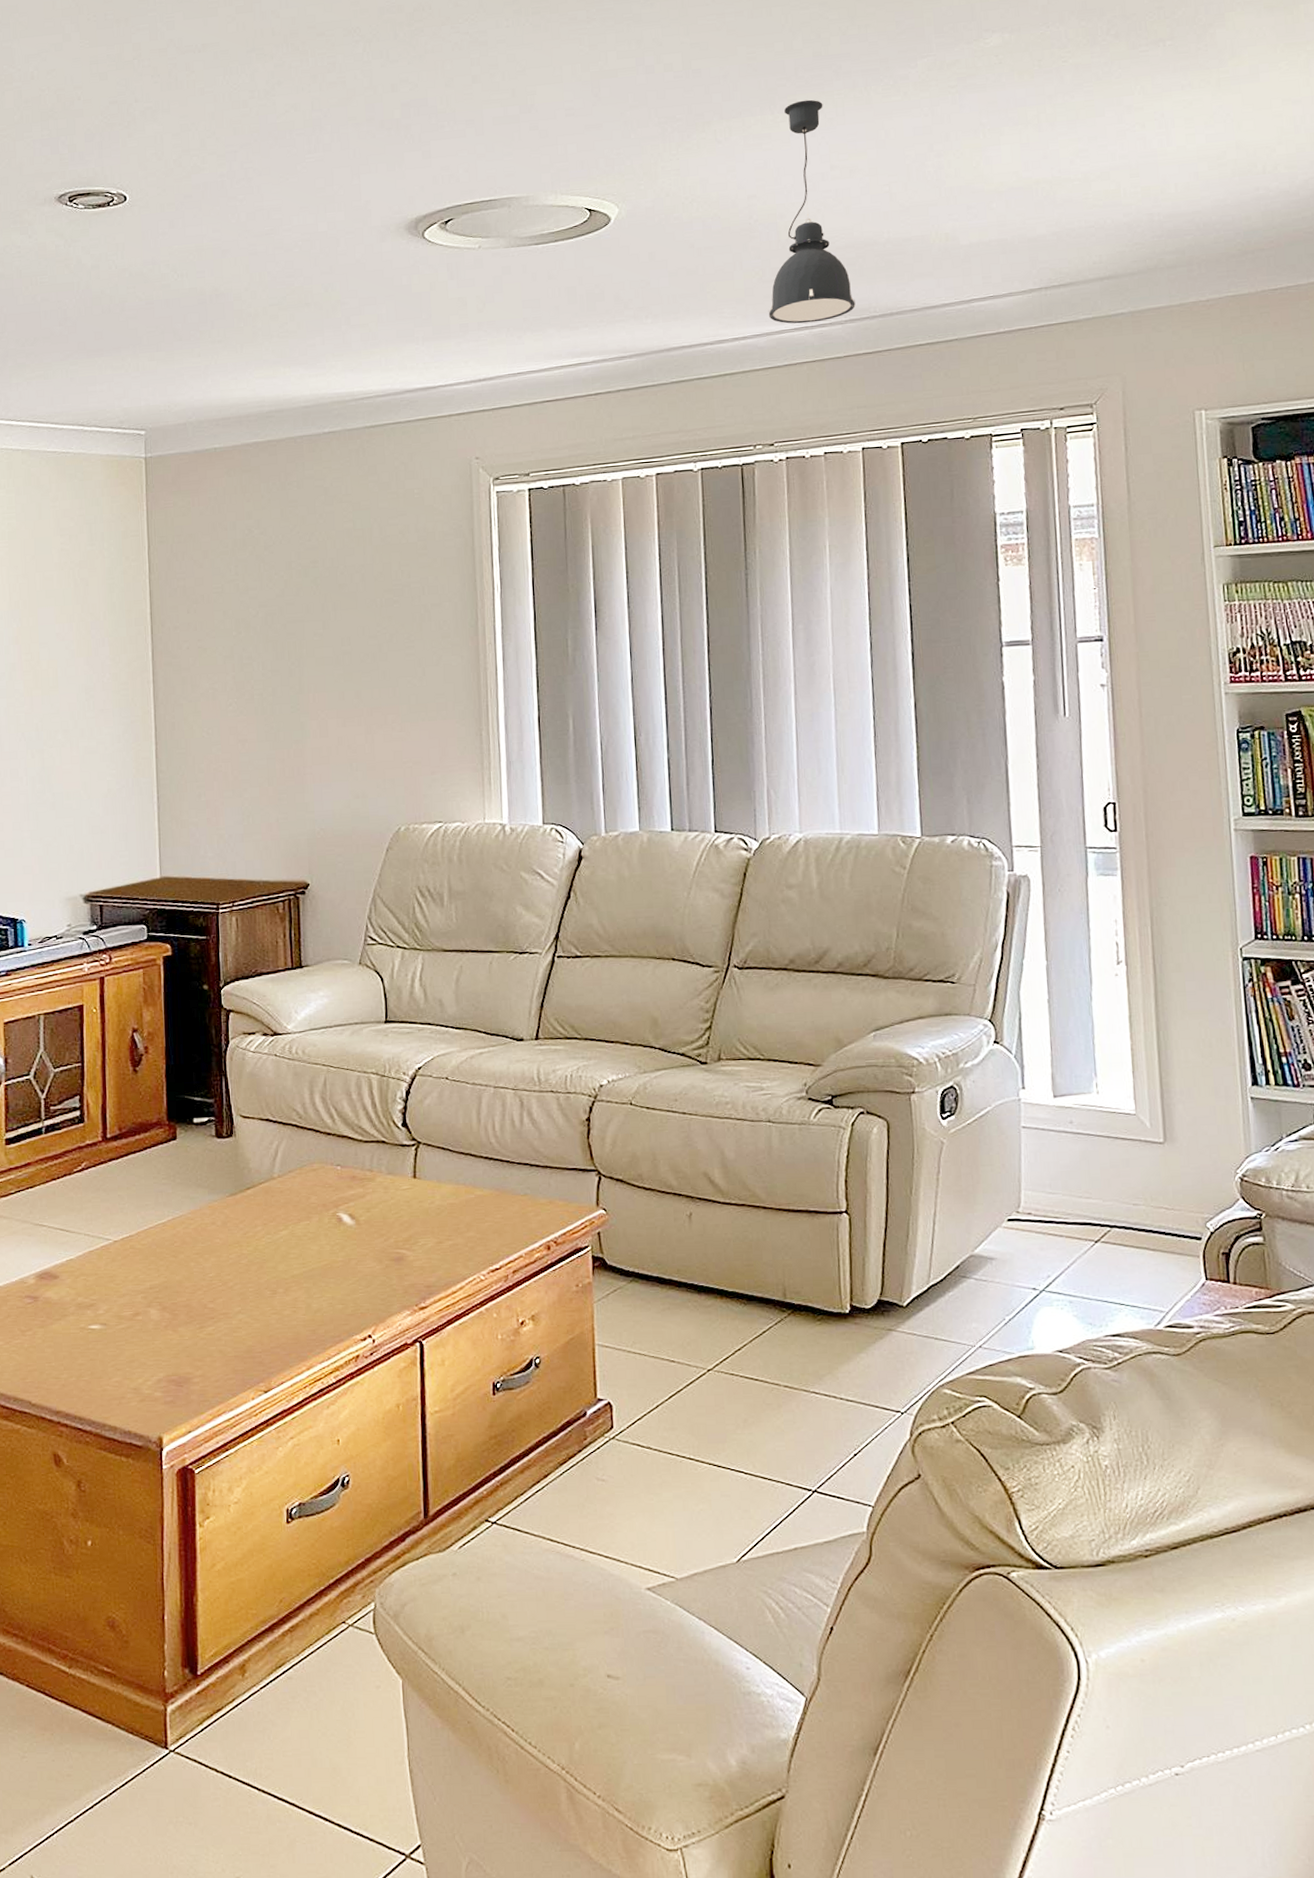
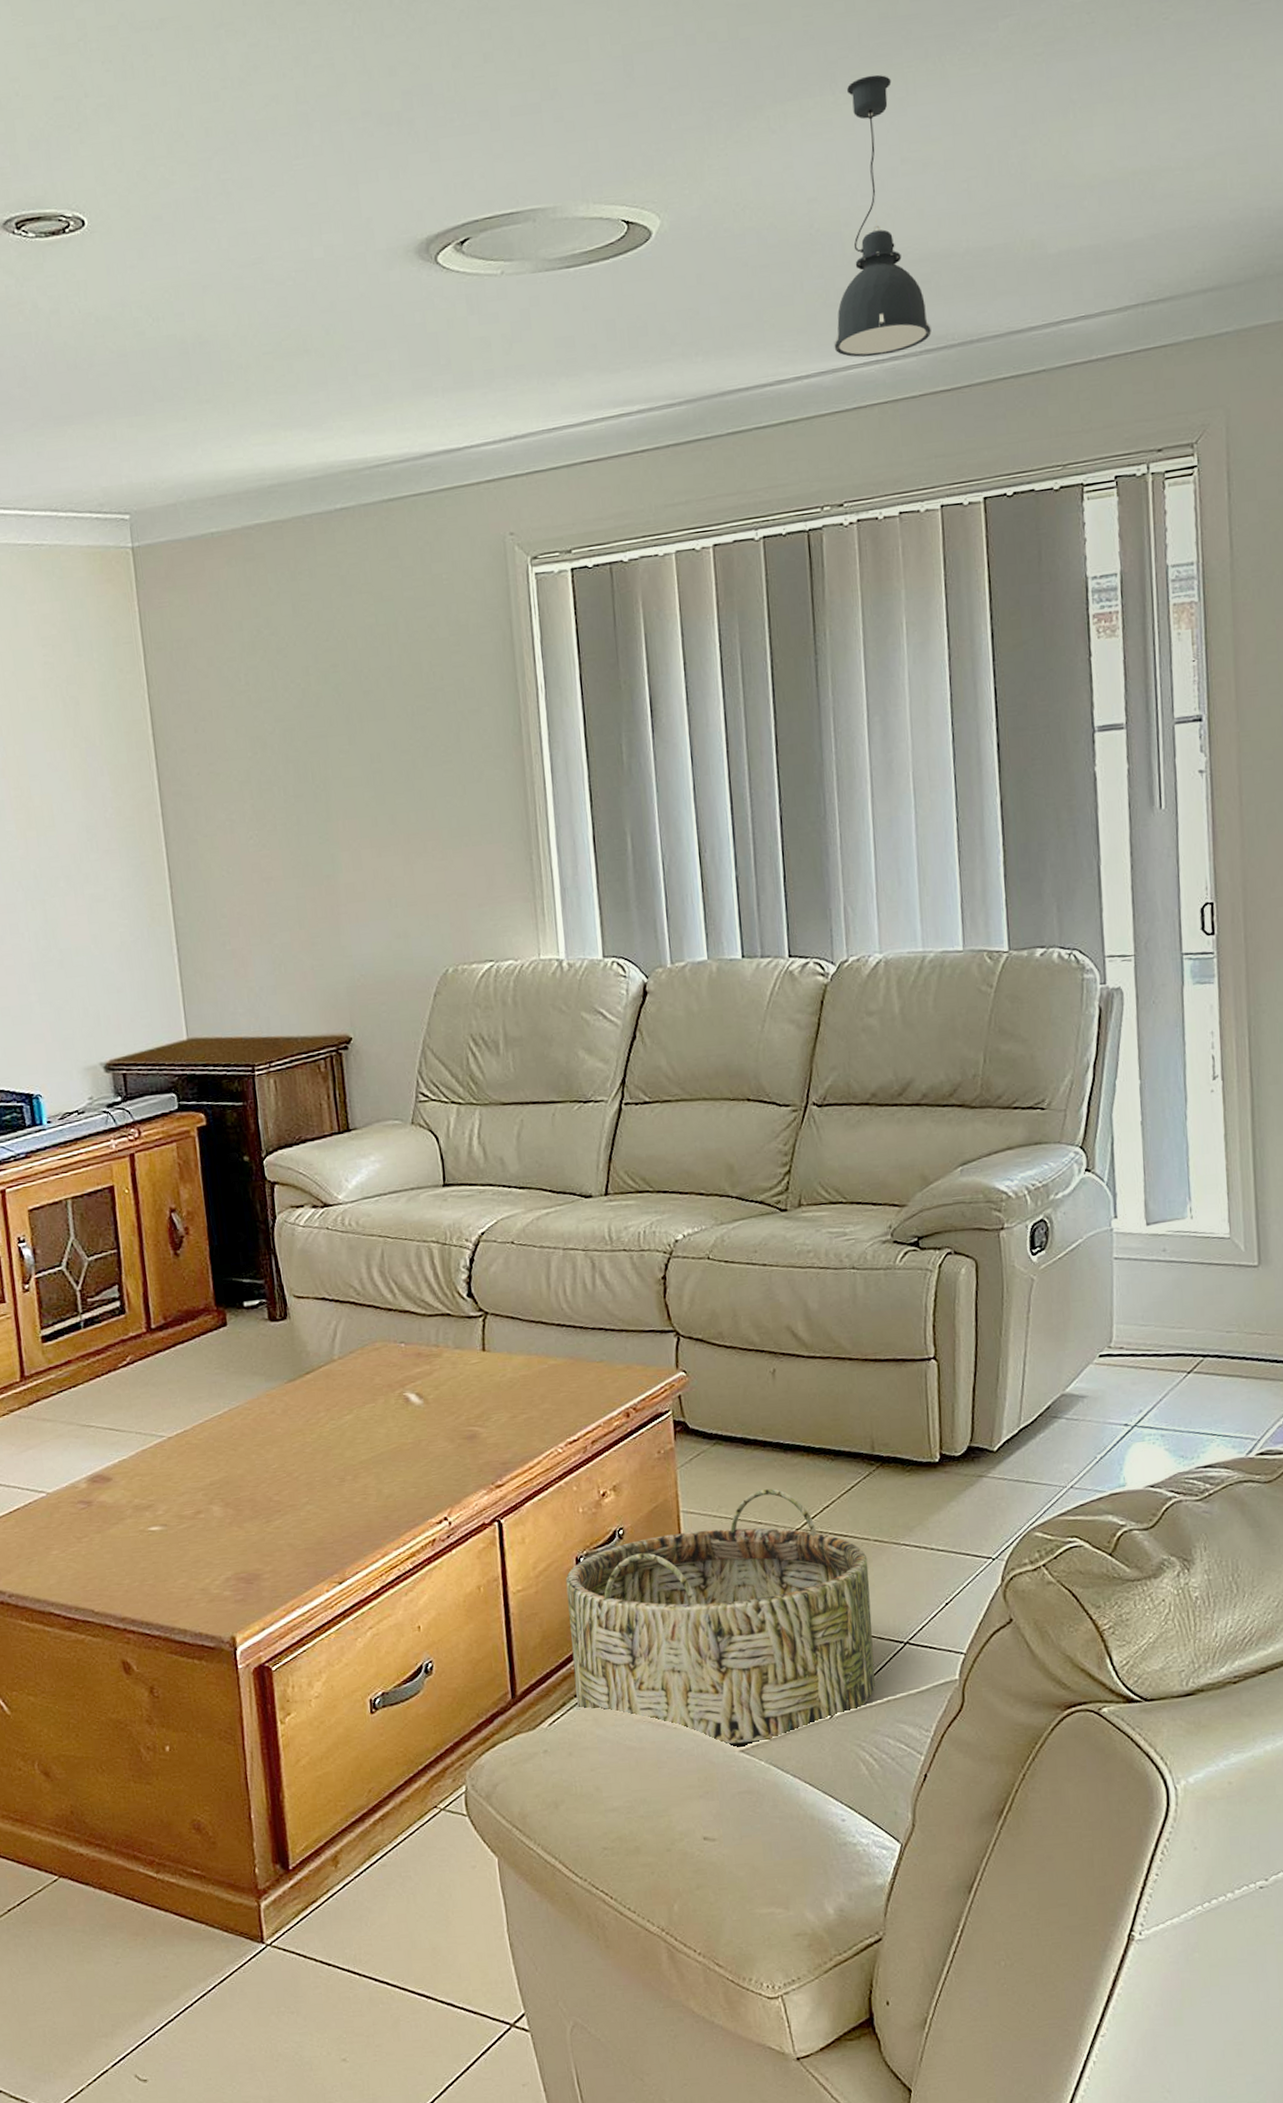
basket: none [482,1328,783,1581] -> present [565,1489,875,1744]

